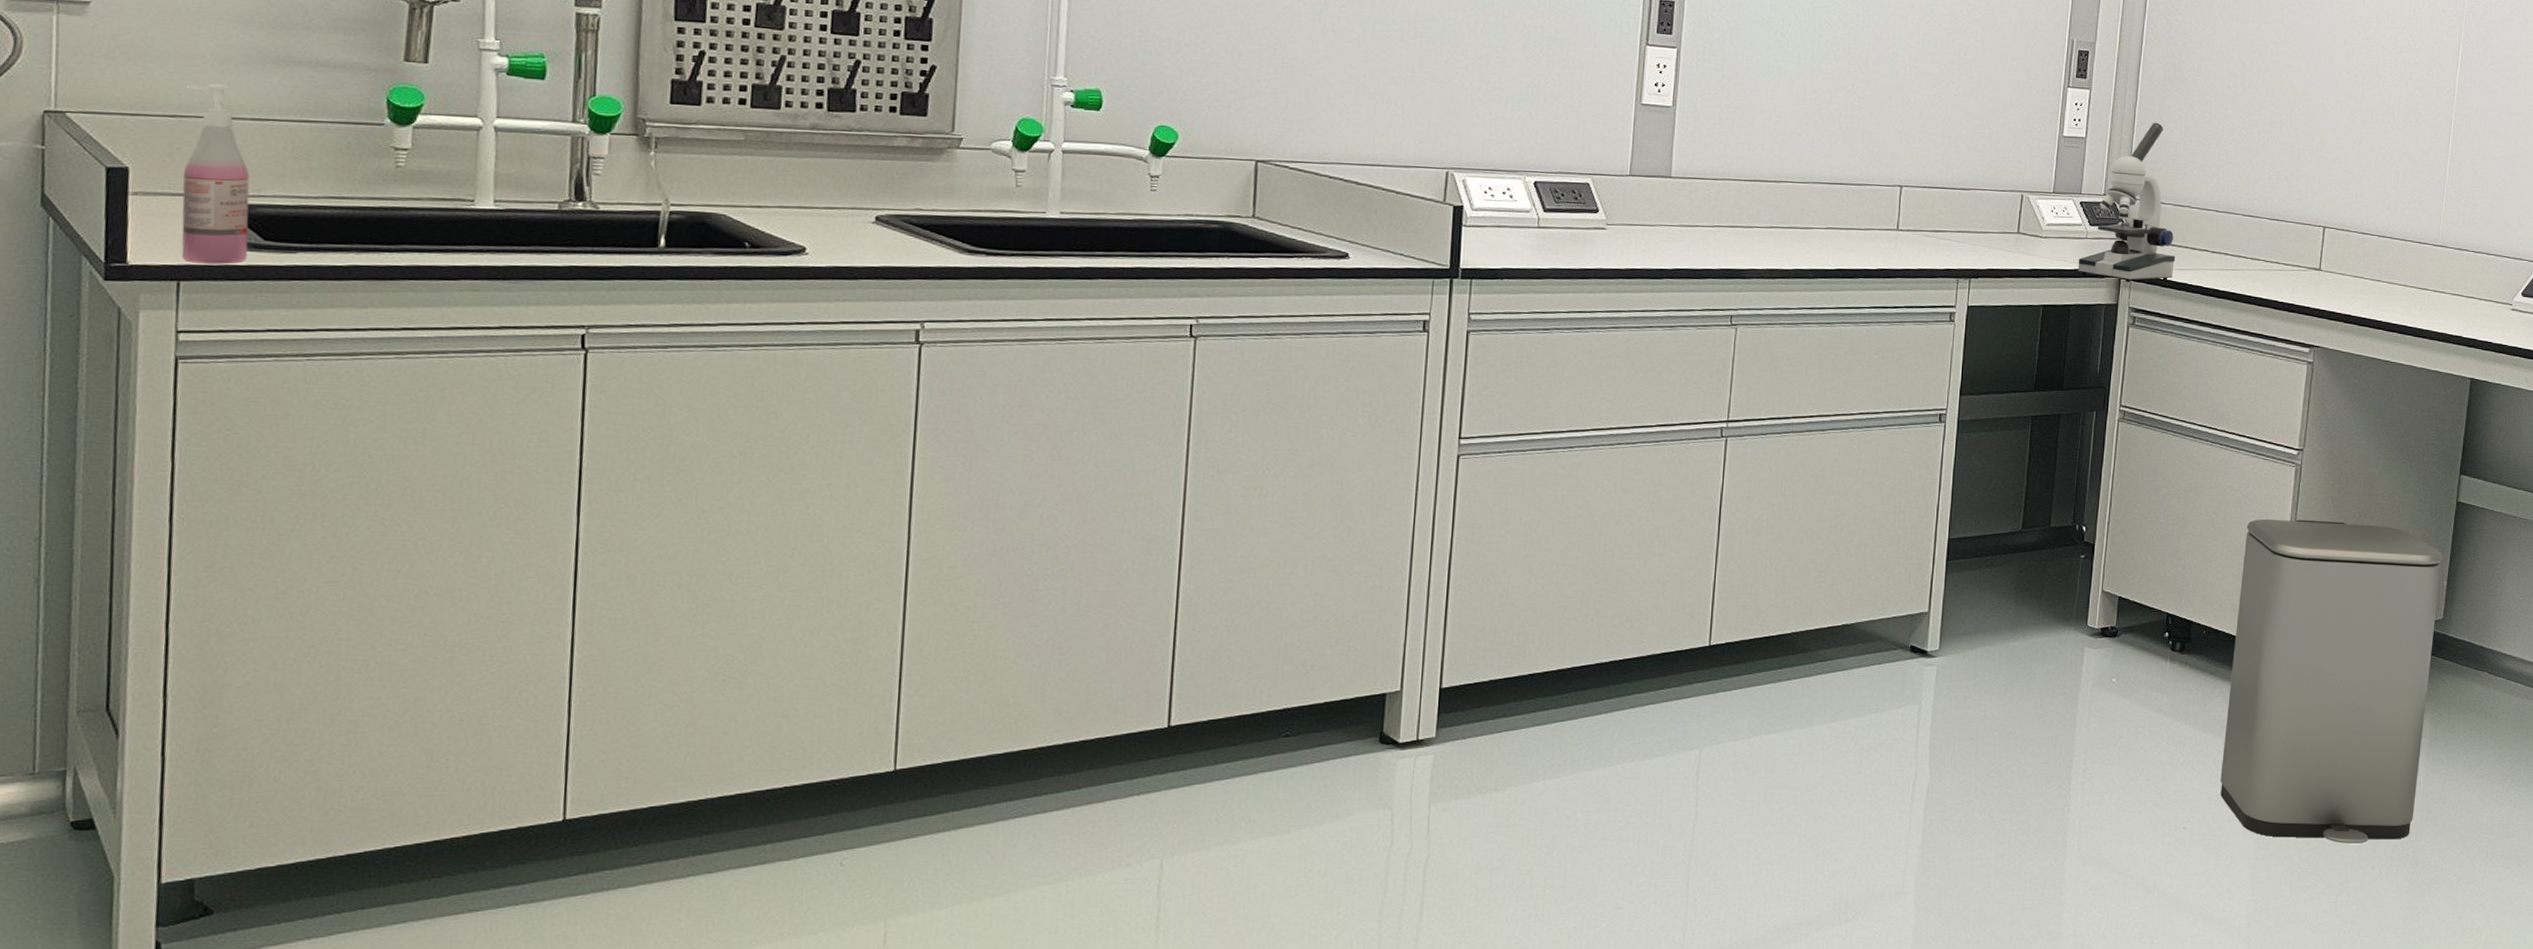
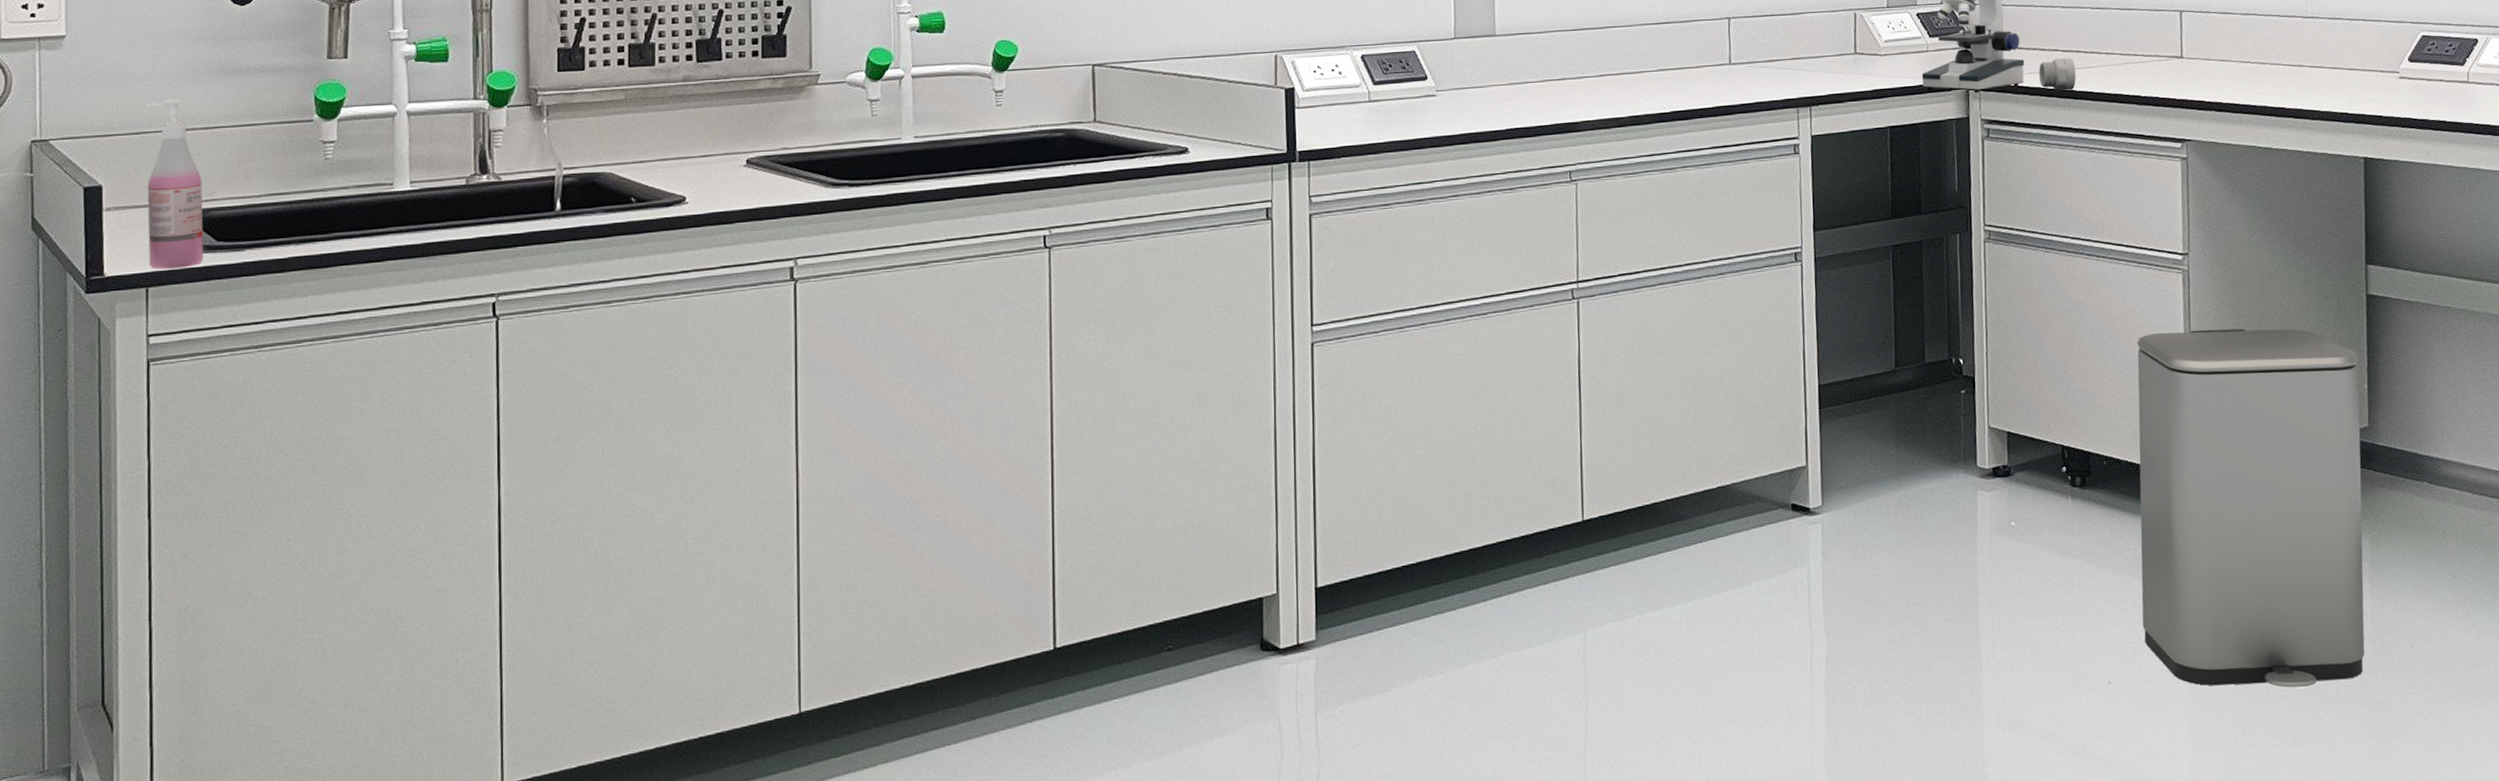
pipe connector: none [2187,258,2222,289] -> present [2039,58,2077,91]

